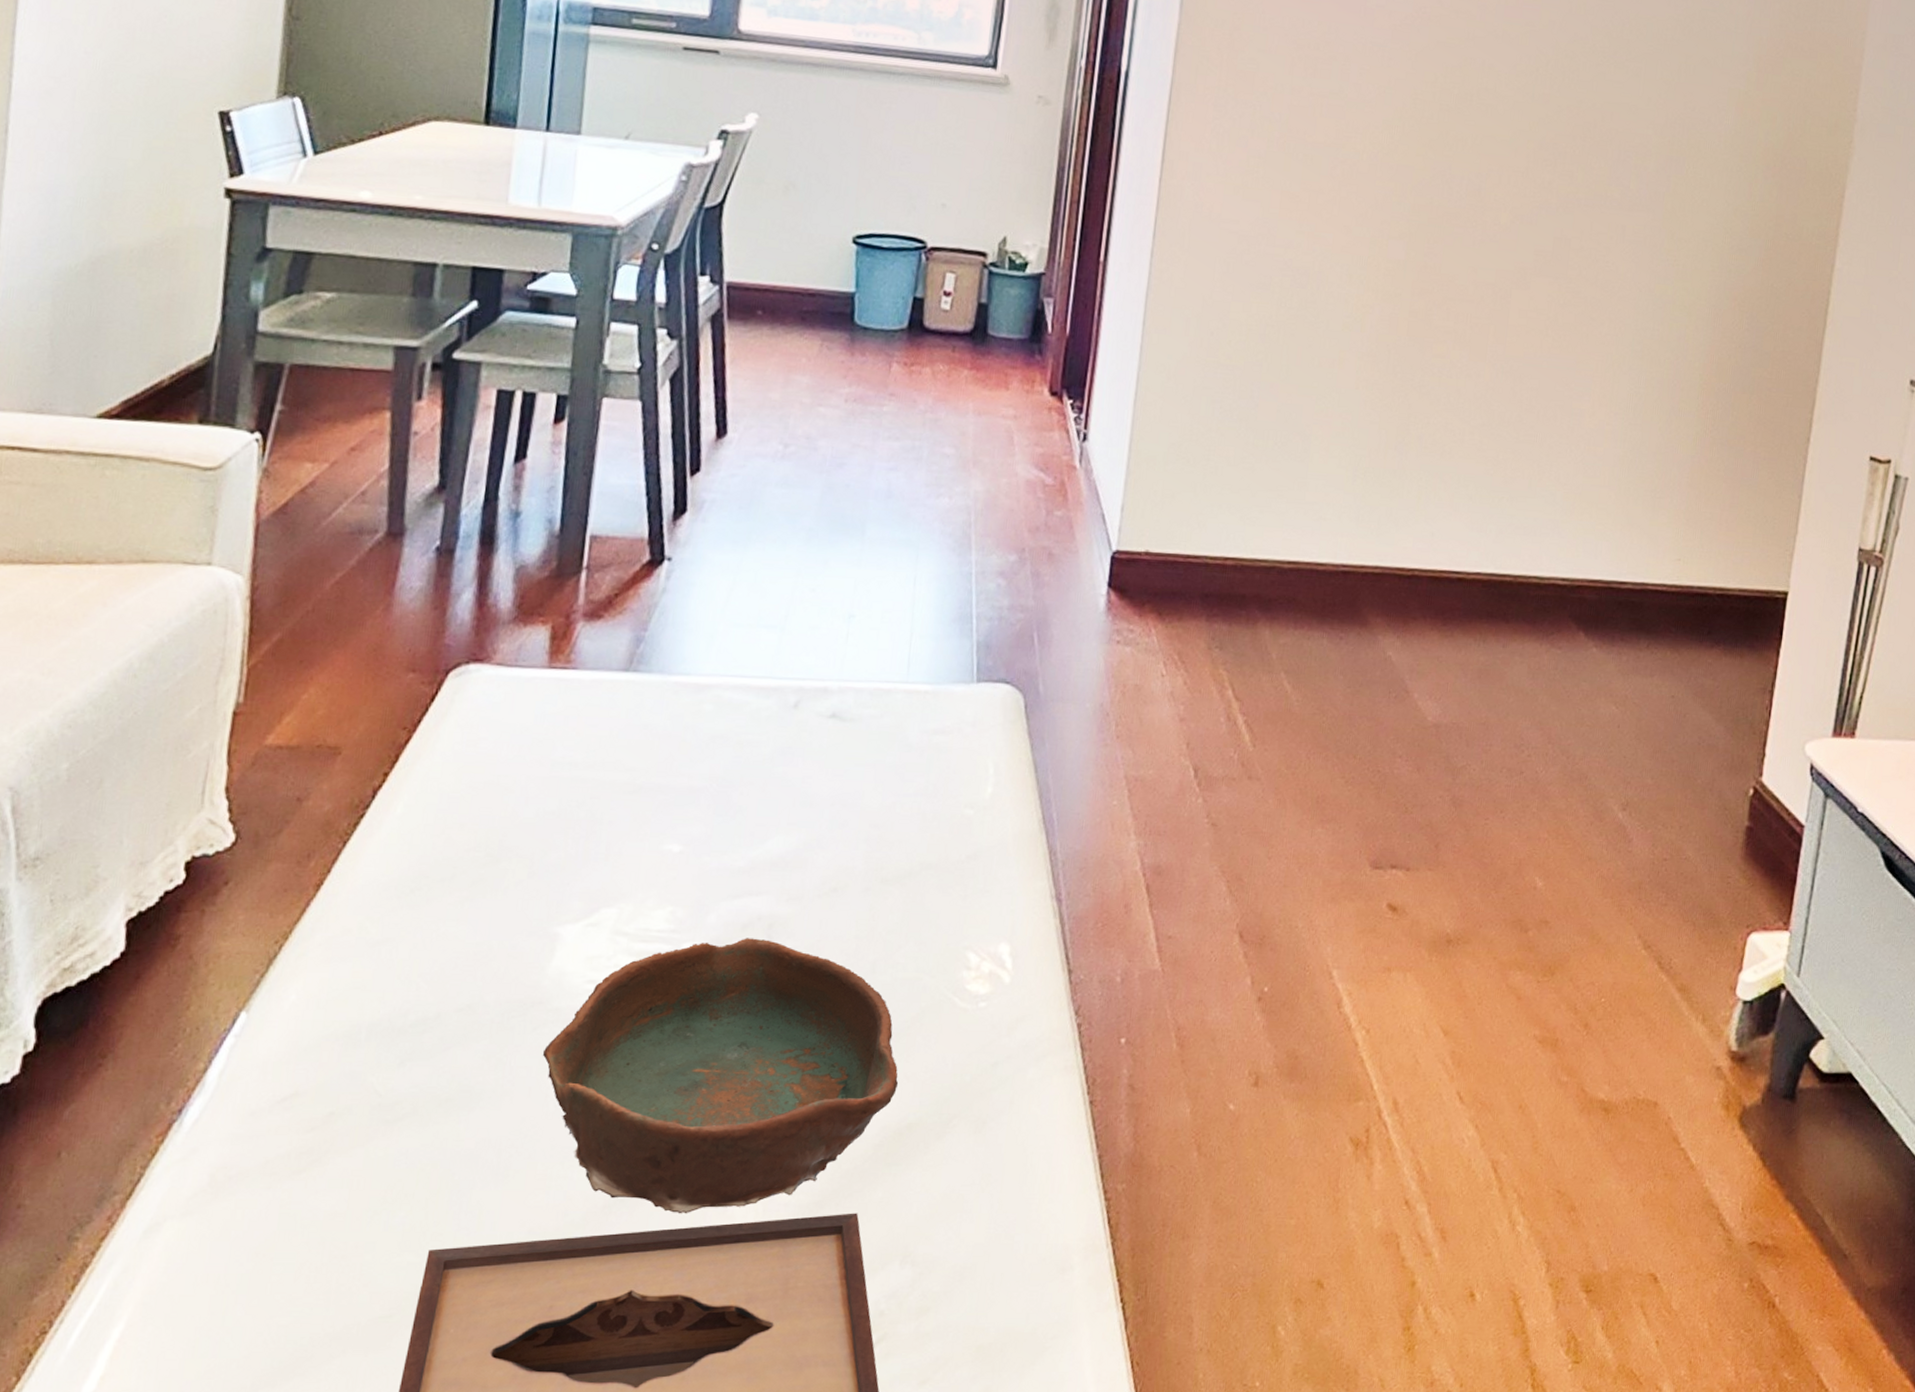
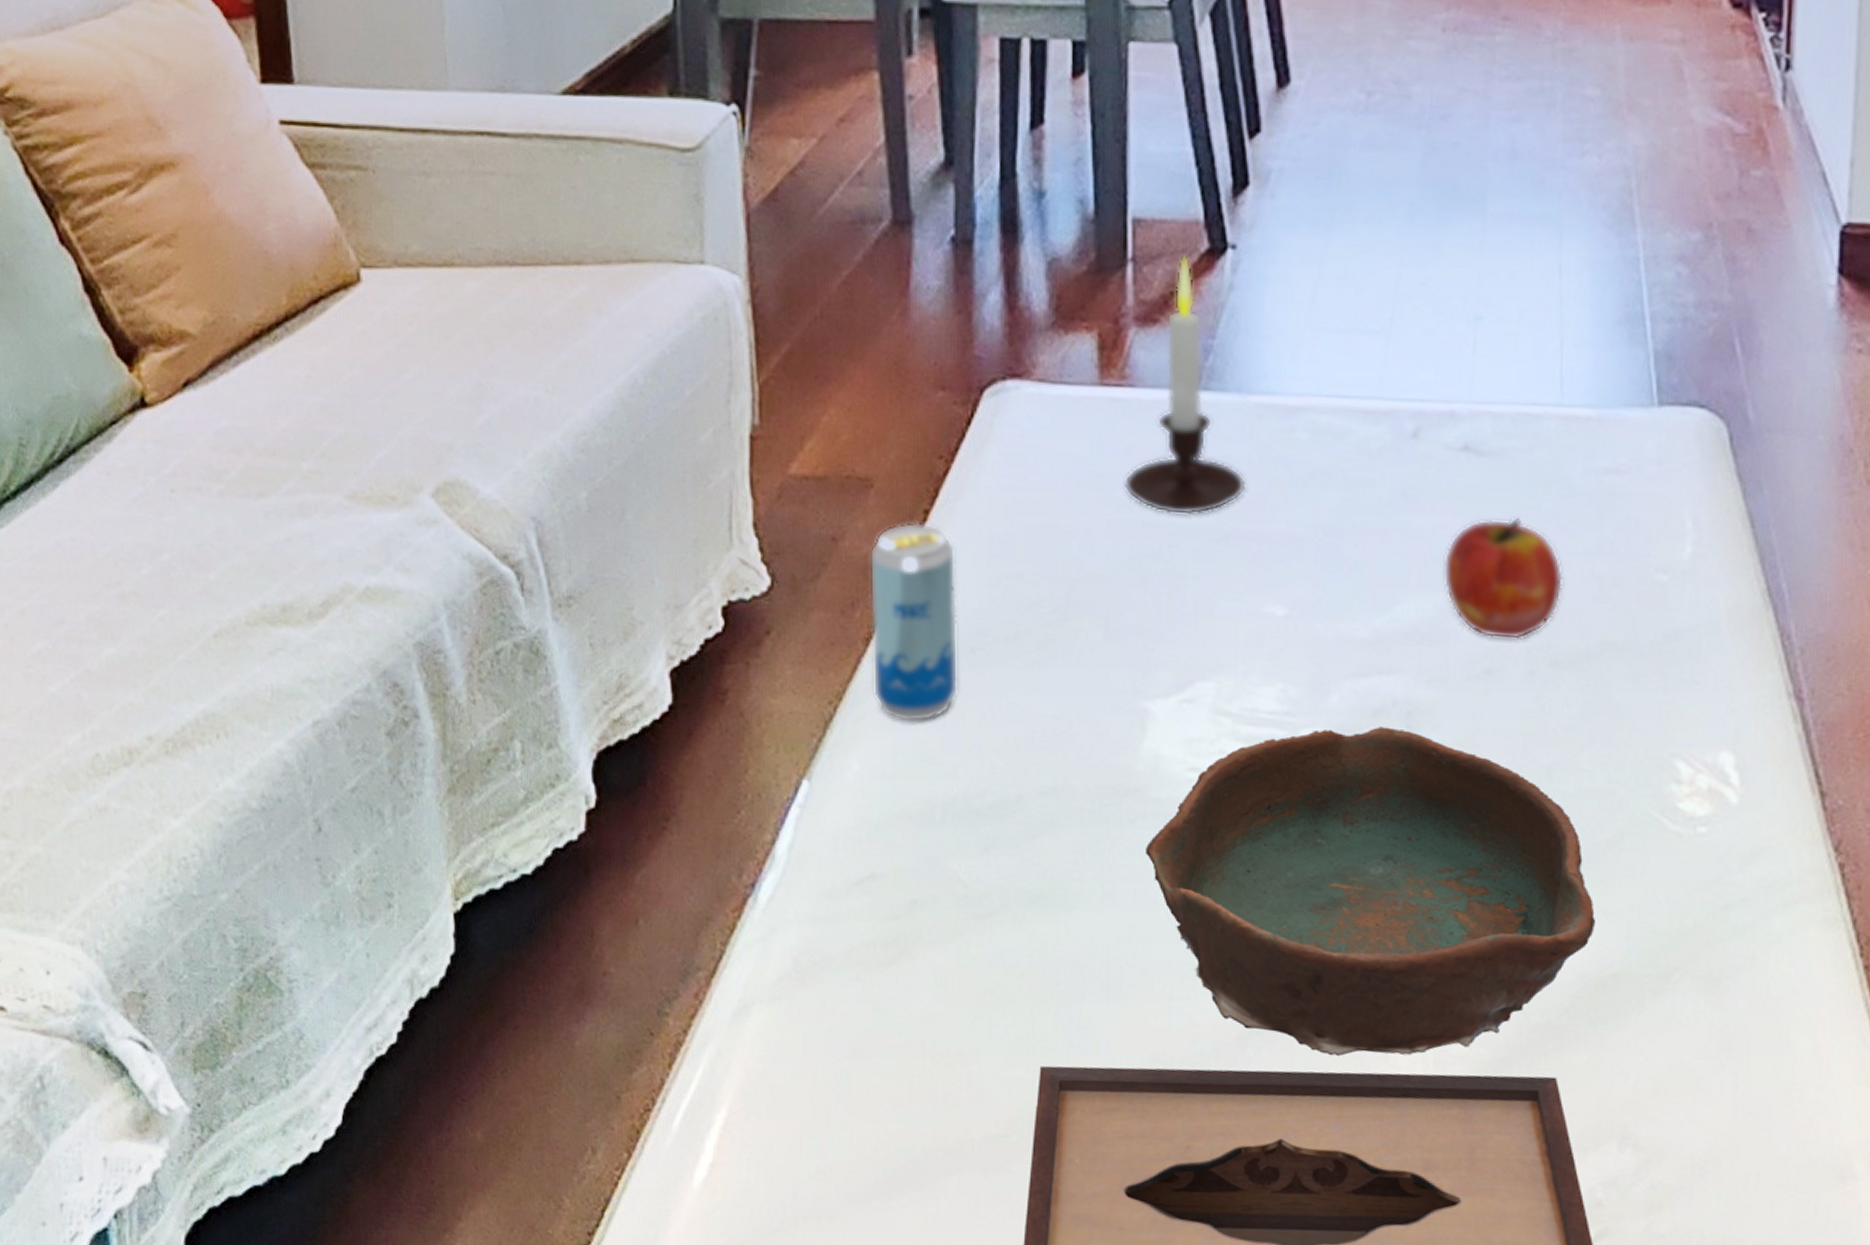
beverage can: none [317,783,408,956] -> present [869,522,959,723]
candle: none [559,565,660,773] -> present [1124,255,1246,516]
apple: none [806,768,897,864] -> present [1443,517,1563,641]

